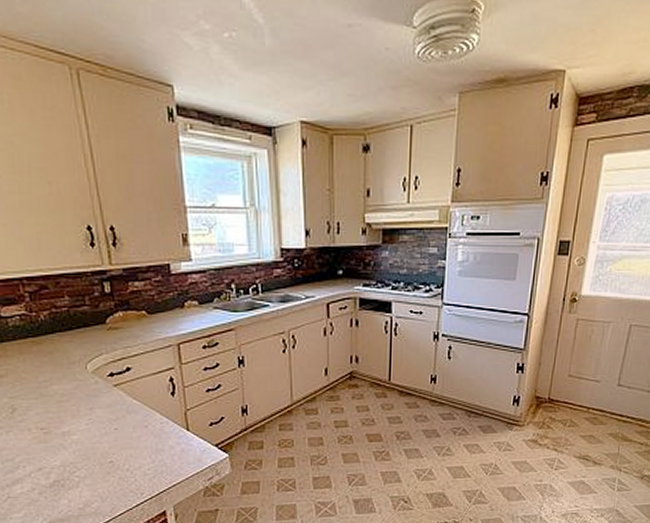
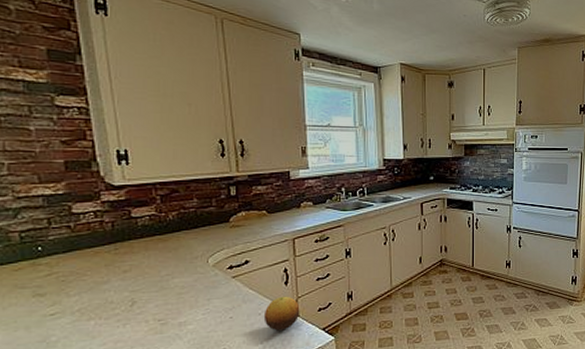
fruit: none [150,408,190,445] -> present [263,296,300,331]

